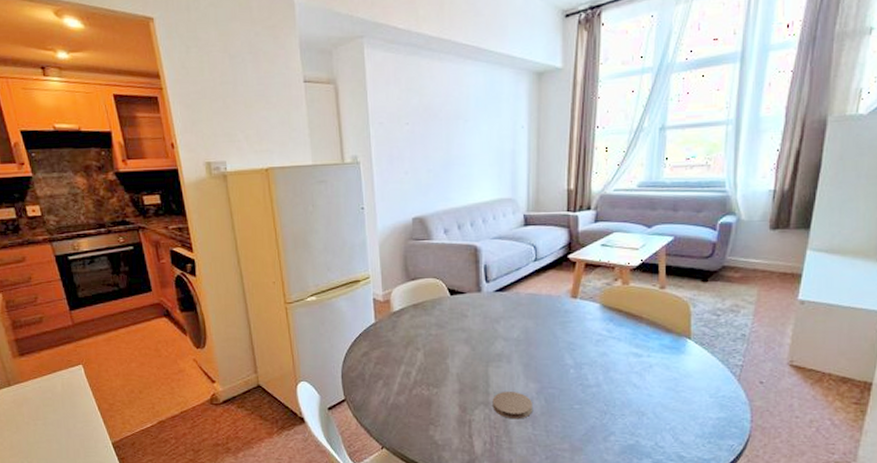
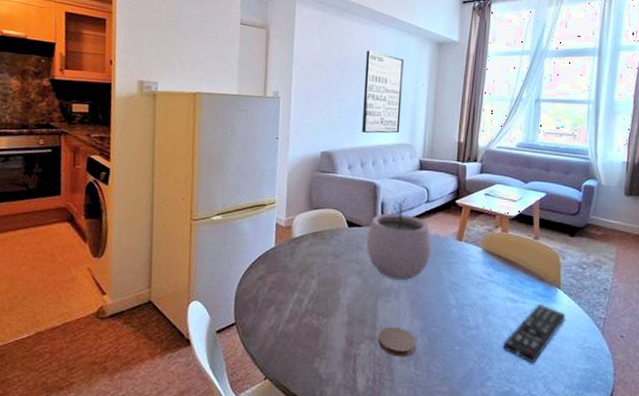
wall art: none [453,93,499,192] -> present [362,50,404,134]
plant pot: none [471,258,543,345] -> present [366,198,432,281]
remote control: none [626,356,697,417] -> present [502,303,566,364]

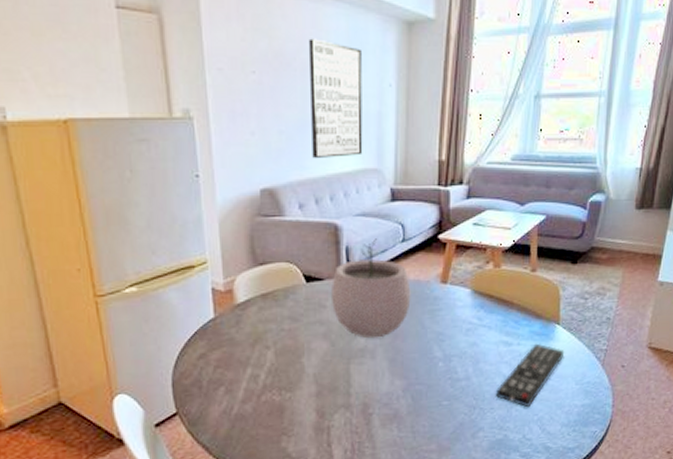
coaster: present [378,327,416,357] -> none [354,391,398,422]

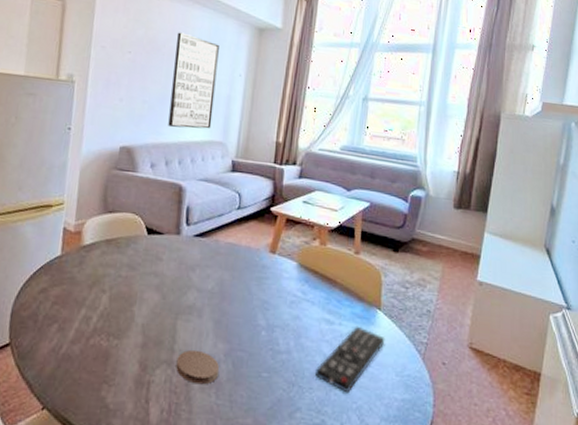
plant pot: present [330,238,411,339] -> none [167,203,242,298]
coaster: none [354,391,398,422] -> present [176,350,219,385]

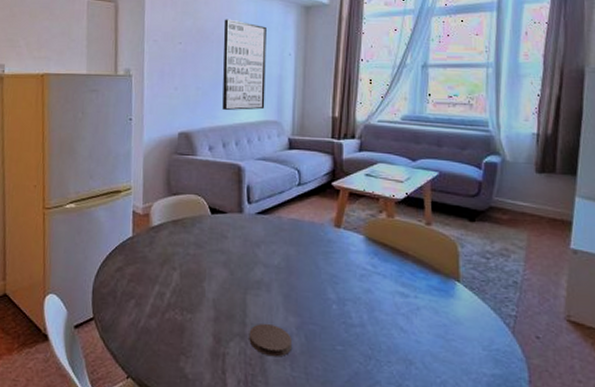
remote control: present [314,326,385,394] -> none [392,298,468,368]

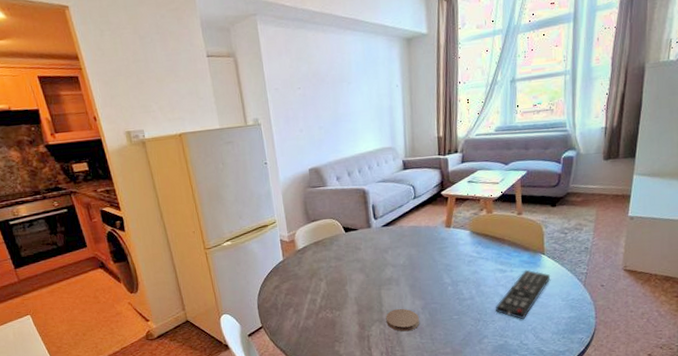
wall art: present [222,19,266,111] -> none [336,59,380,144]
remote control: none [392,298,468,368] -> present [495,269,551,320]

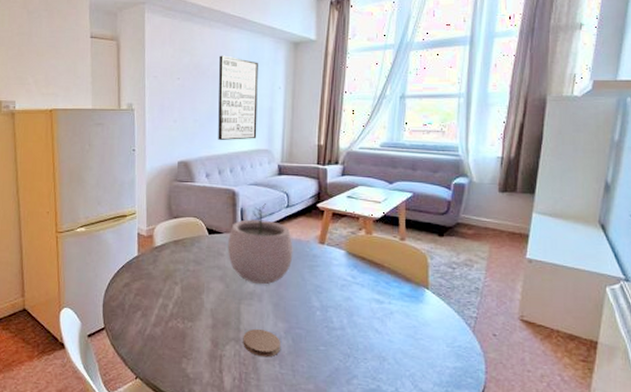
wall art: none [336,59,380,144] -> present [218,55,258,141]
plant pot: none [363,198,424,271] -> present [227,203,293,285]
remote control: present [495,269,551,320] -> none [368,304,435,363]

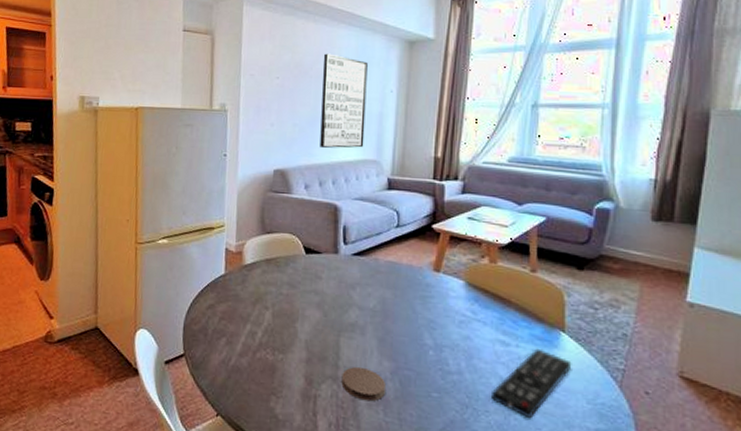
plant pot: present [227,203,293,285] -> none [326,221,403,316]
remote control: none [368,304,435,363] -> present [490,348,572,419]

